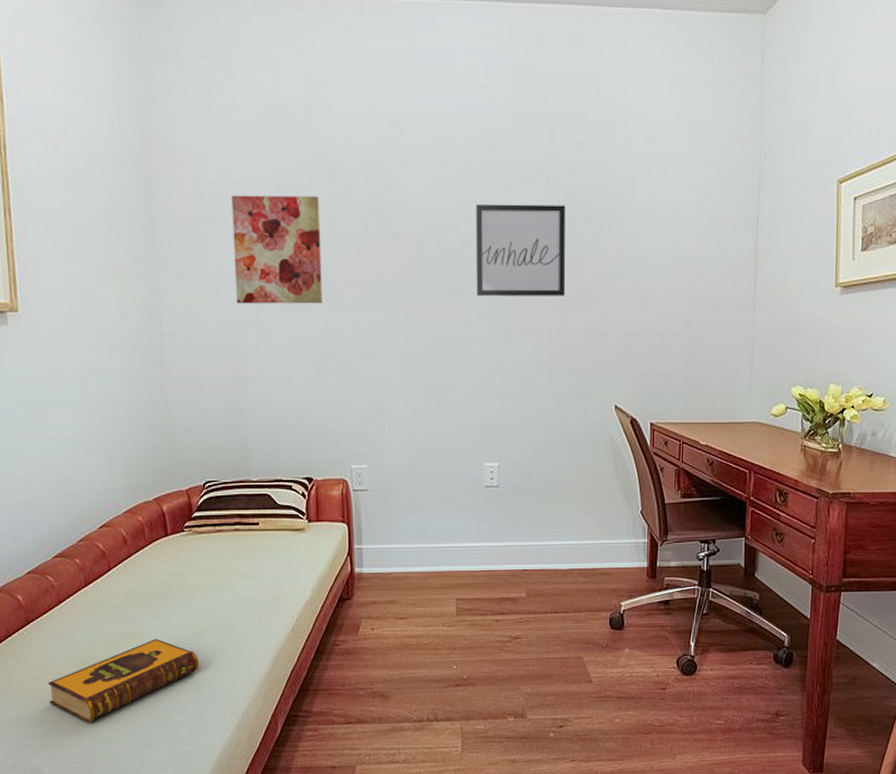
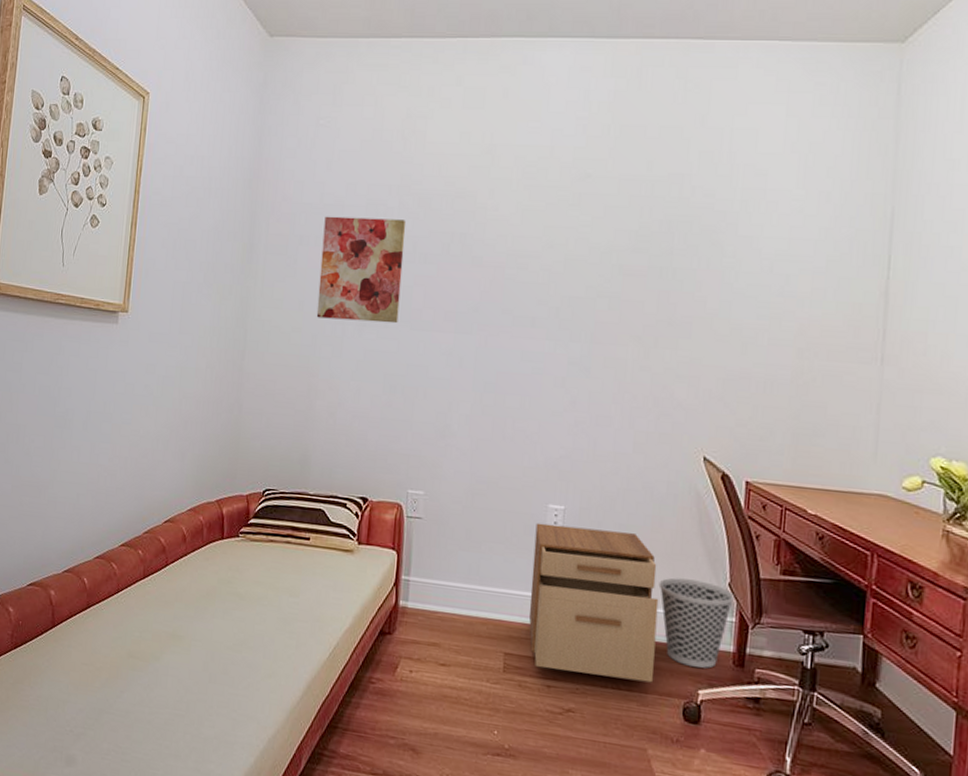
hardback book: present [48,639,200,723] -> none [94,643,235,720]
filing cabinet: none [474,480,585,605] -> present [529,522,659,683]
wall art: present [476,203,566,297] -> none [554,232,659,332]
wastebasket: none [584,512,645,584] -> present [658,577,734,668]

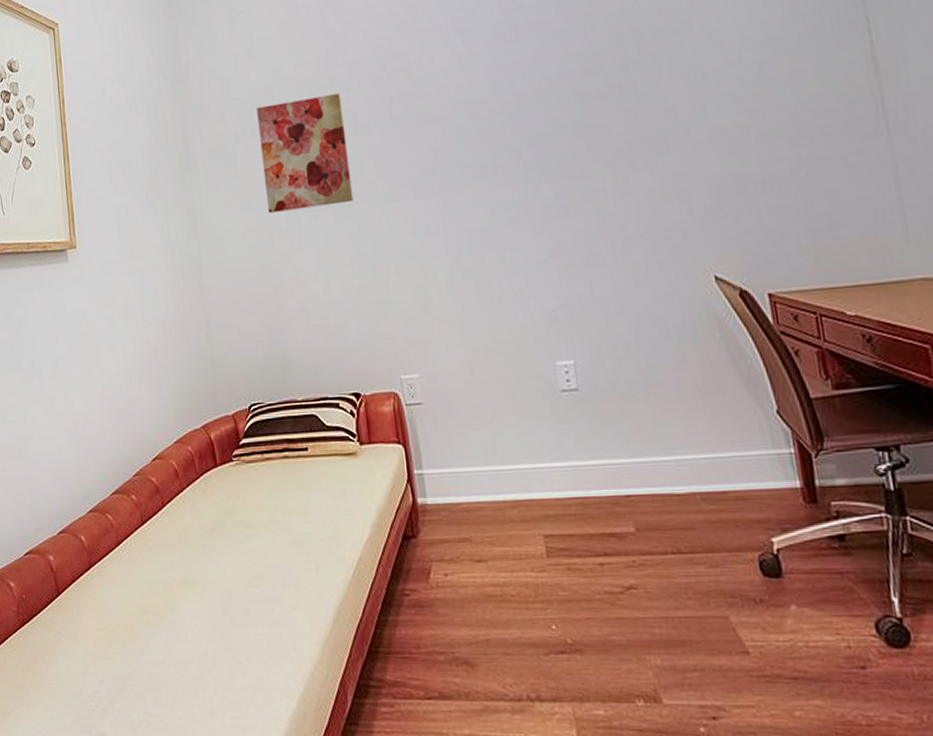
filing cabinet: present [529,522,659,683] -> none [547,376,717,544]
wastebasket: present [658,577,734,668] -> none [697,413,787,512]

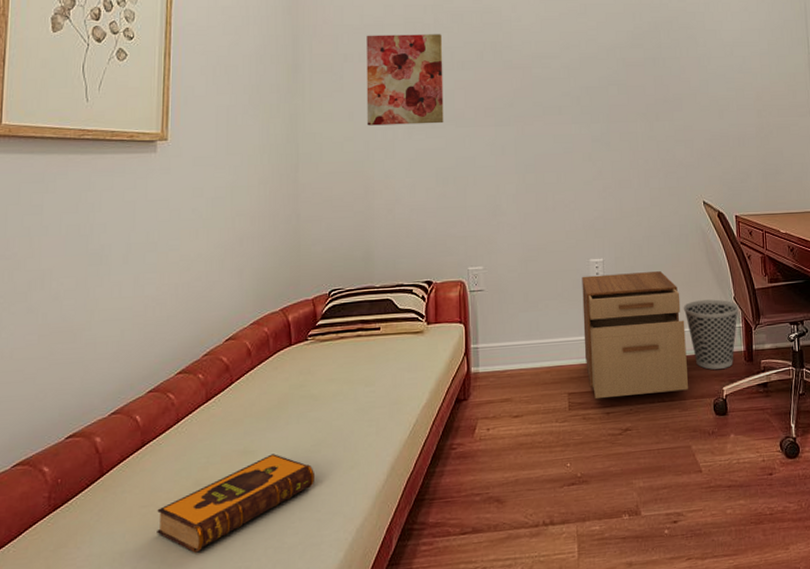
hardback book: none [110,585,257,683] -> present [157,454,316,553]
filing cabinet: none [547,376,717,544] -> present [582,271,688,398]
wastebasket: none [697,413,787,512] -> present [683,299,739,370]

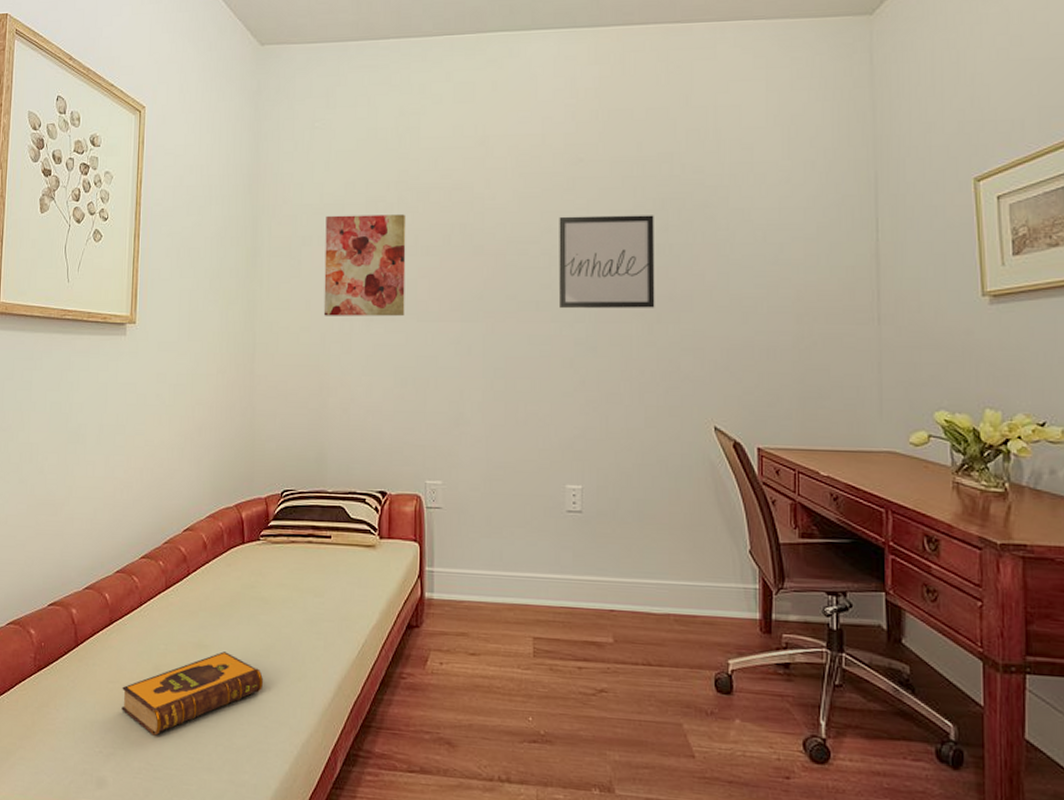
wall art: none [575,35,654,112] -> present [558,215,655,309]
filing cabinet: present [582,271,688,398] -> none [554,504,682,656]
wastebasket: present [683,299,739,370] -> none [681,549,755,637]

